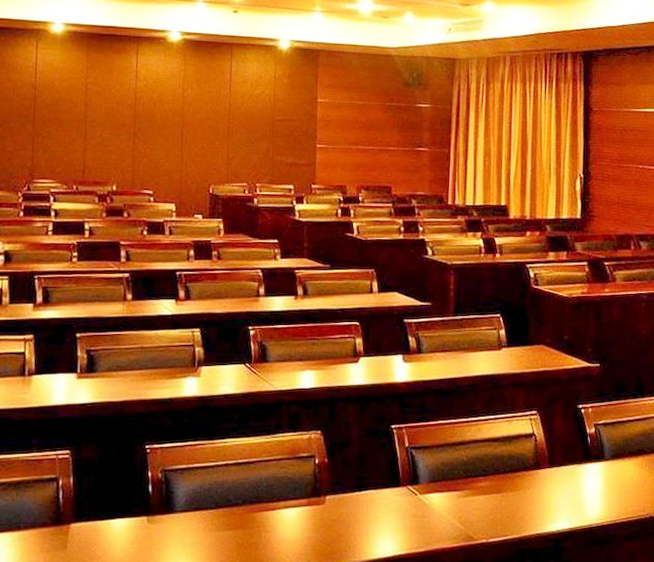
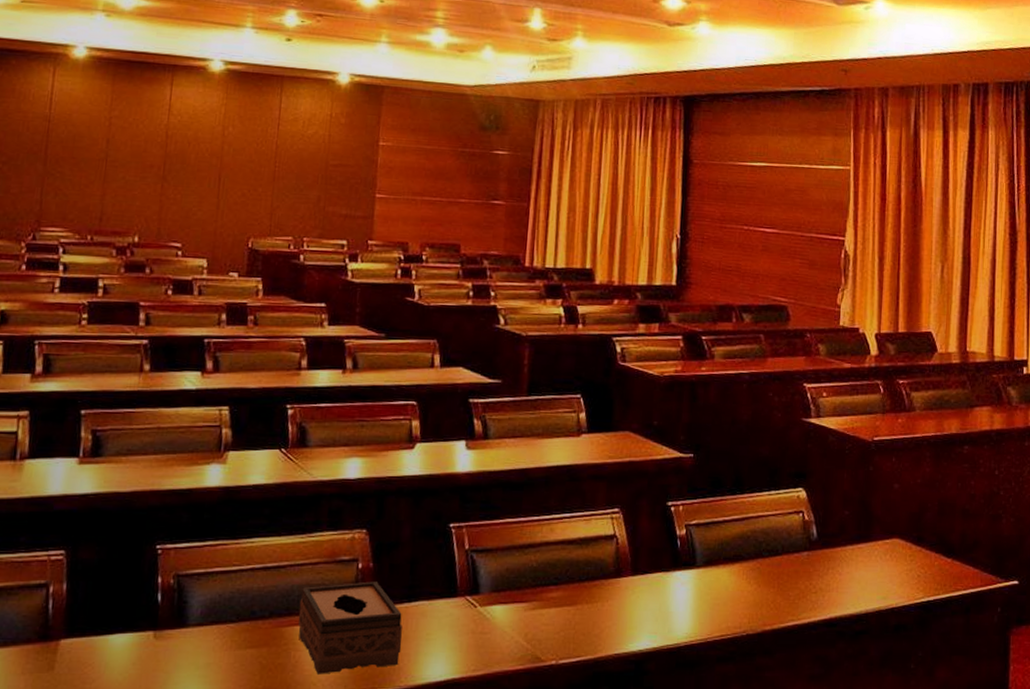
tissue box: none [266,474,355,551] -> present [298,581,402,674]

